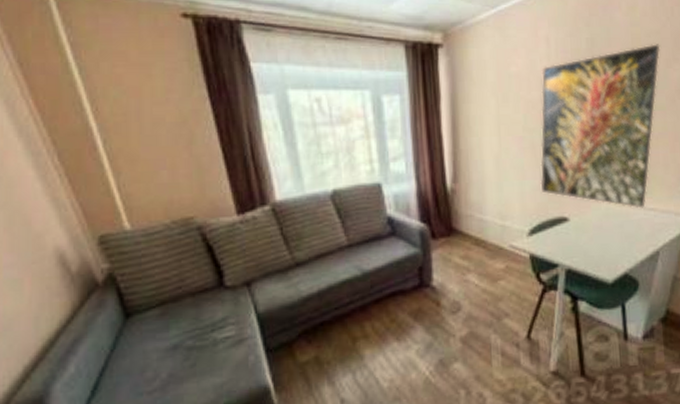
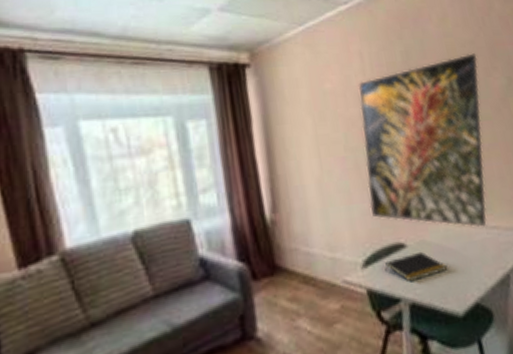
notepad: none [548,225,604,251] -> present [385,251,448,282]

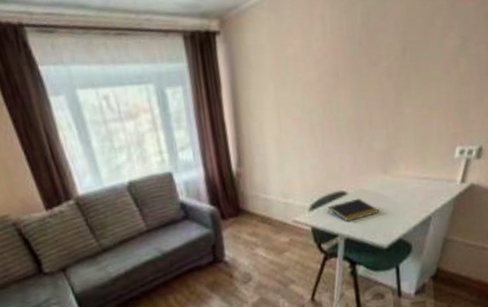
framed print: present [358,53,487,228] -> none [318,12,436,179]

